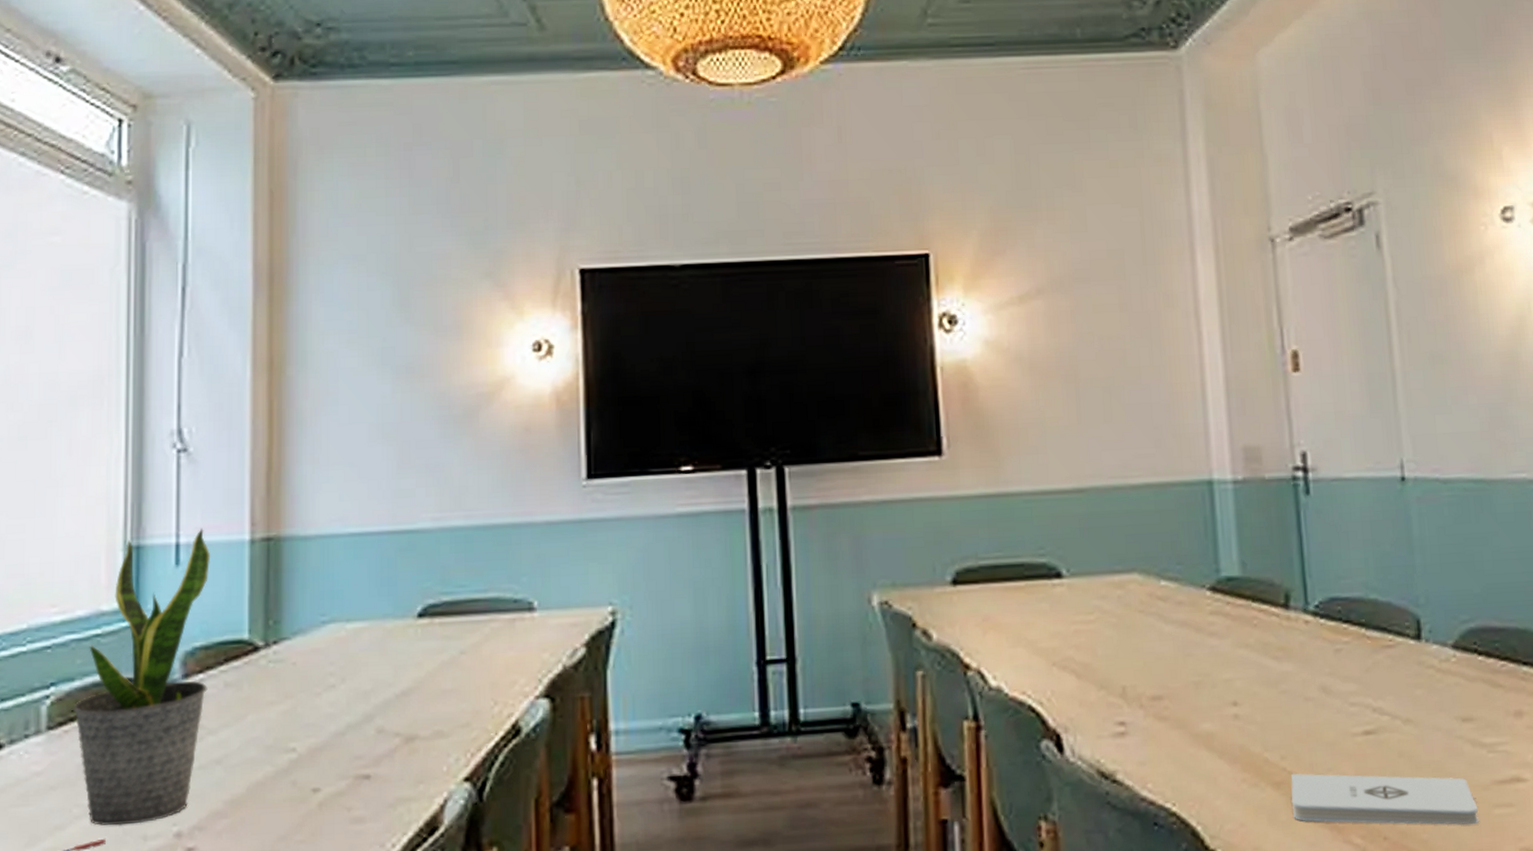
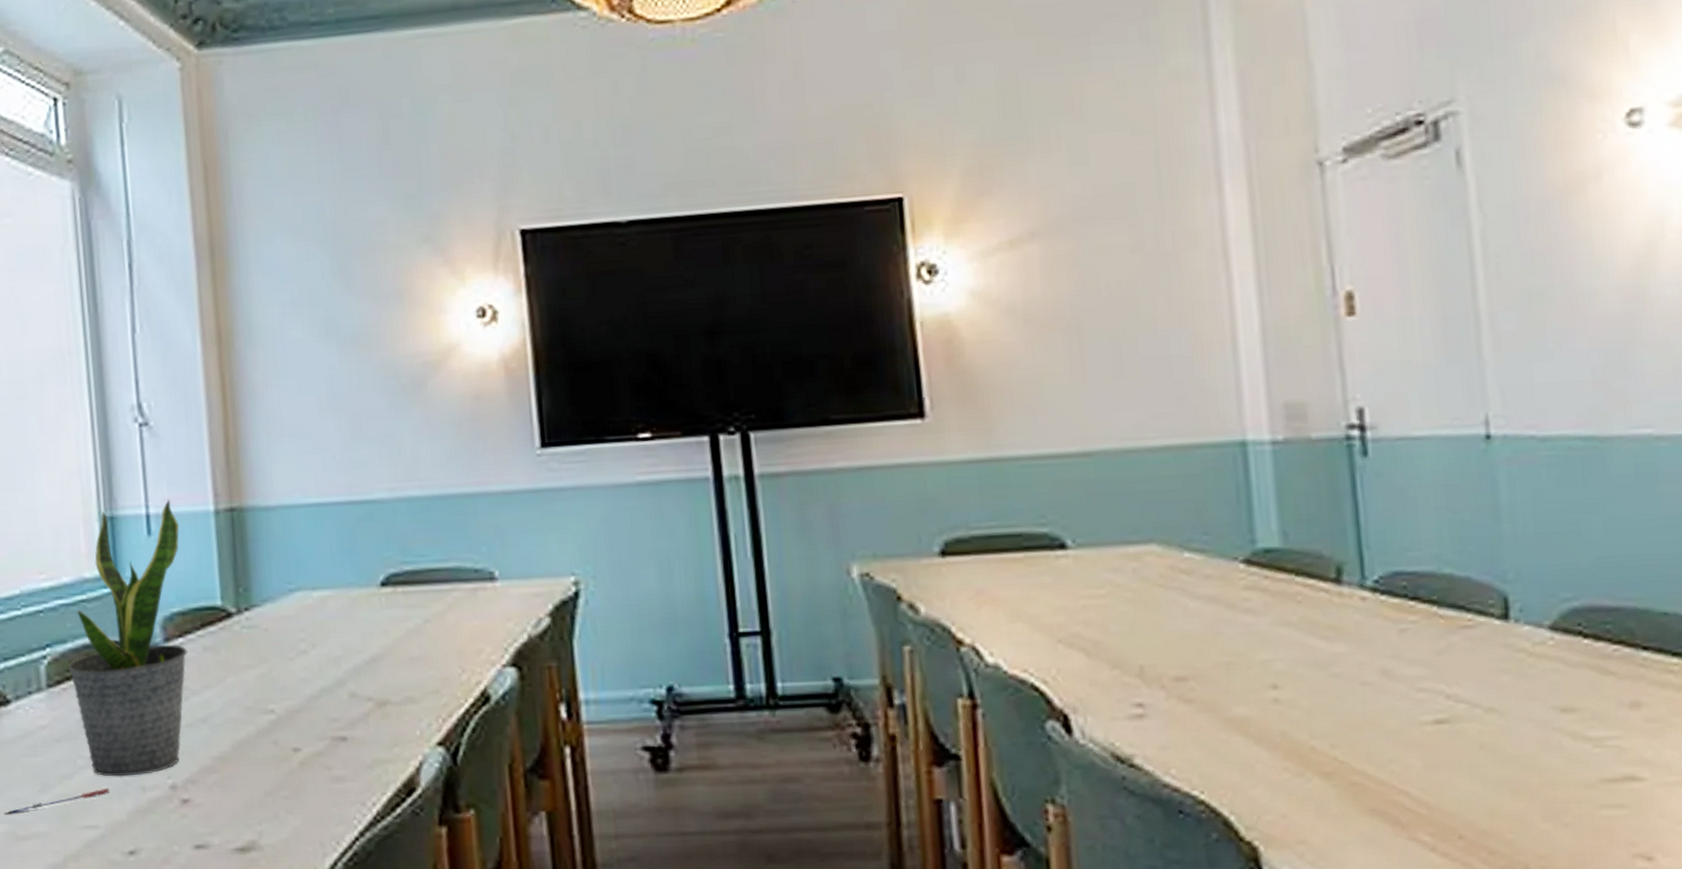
notepad: present [1290,773,1480,825] -> none [1343,763,1581,827]

